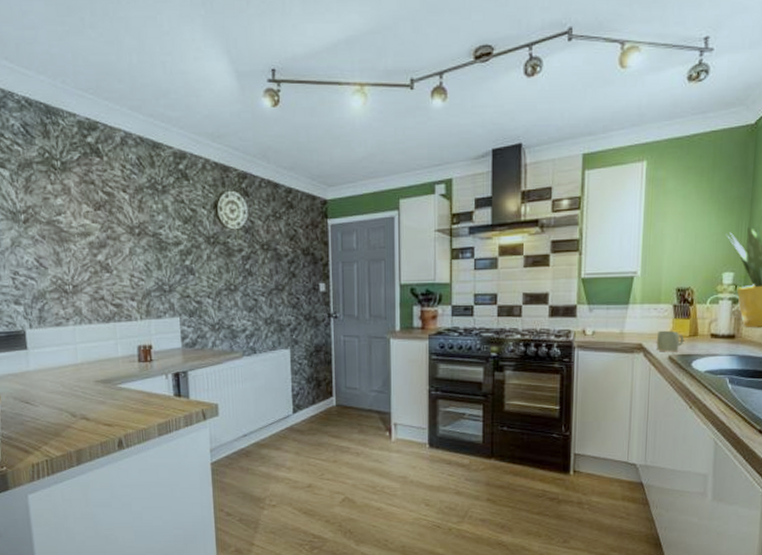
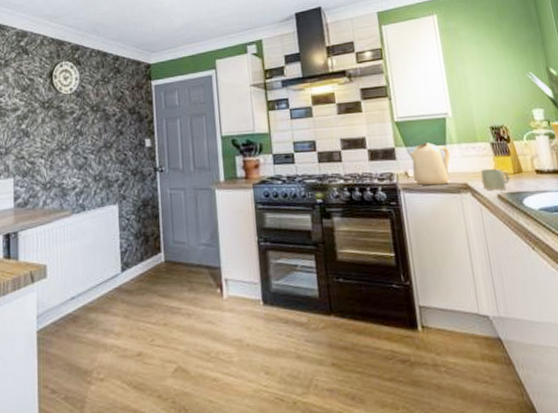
kettle: none [589,301,631,344] -> present [408,142,451,186]

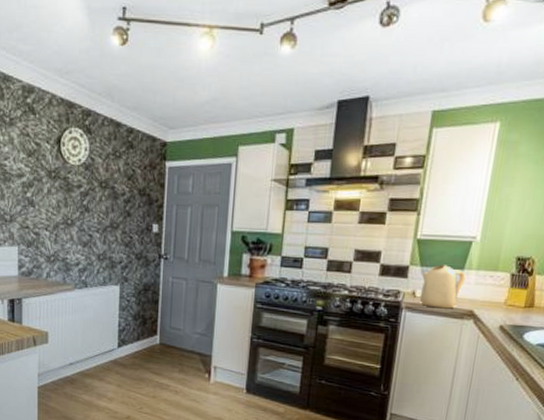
mug: present [480,168,510,191] -> none [488,299,518,322]

